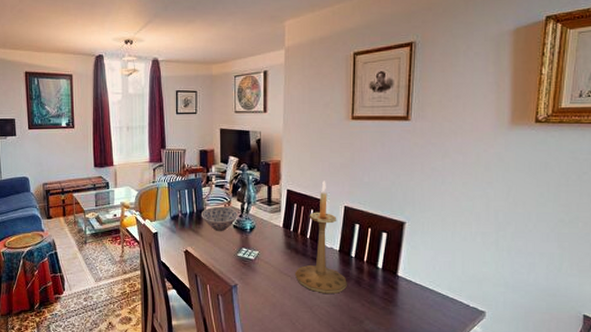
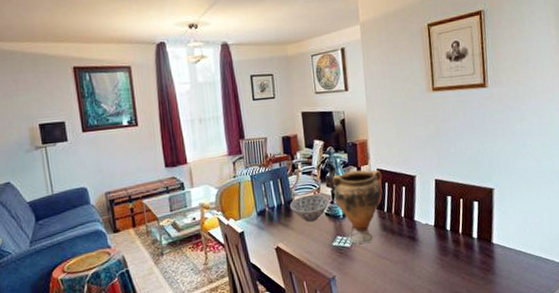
vase: none [243,188,292,259] -> present [332,169,383,244]
candlestick: present [295,180,347,295] -> none [394,155,446,273]

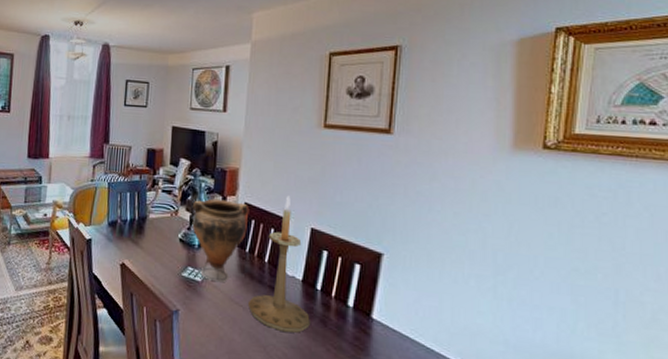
bowl: present [290,194,330,223] -> none [143,214,186,246]
candlestick: none [394,155,446,273] -> present [248,195,310,333]

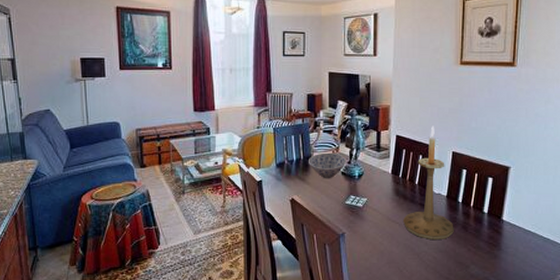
bowl: none [143,214,186,246] -> present [309,152,347,179]
vase: present [192,198,250,283] -> none [352,134,401,206]

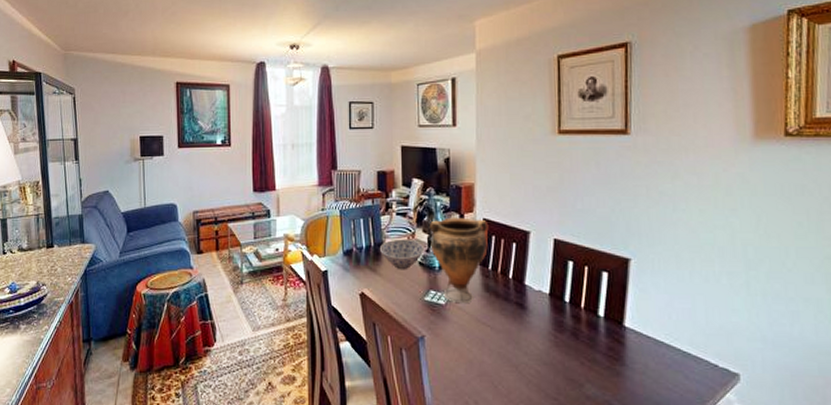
vase: none [352,134,401,206] -> present [430,217,489,304]
candlestick: present [403,126,454,241] -> none [496,207,561,350]

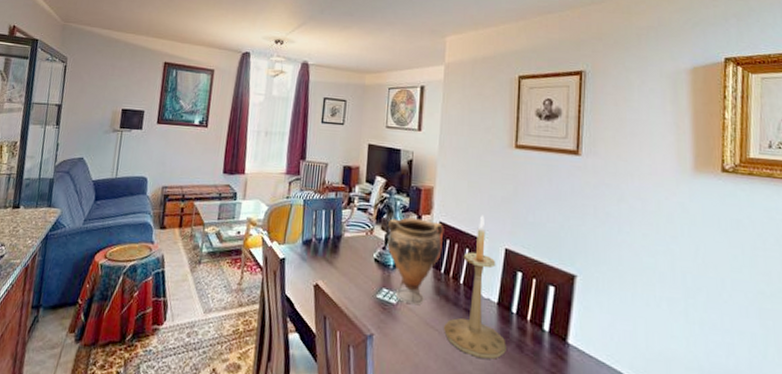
bowl: present [380,239,425,270] -> none [338,233,382,266]
candlestick: none [496,207,561,350] -> present [444,215,506,360]

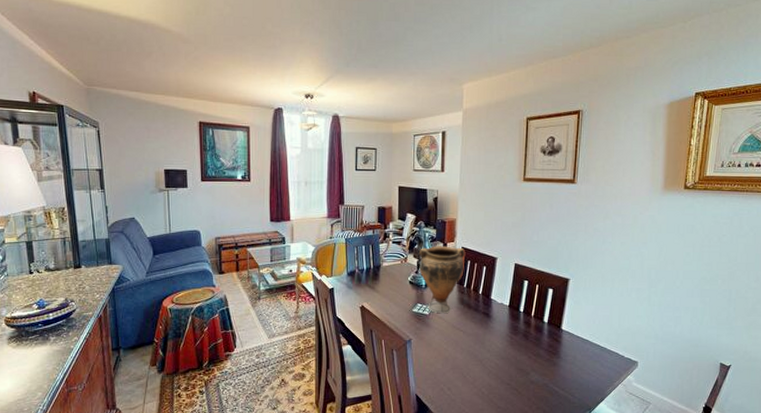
candlestick: present [444,215,506,360] -> none [467,238,516,348]

